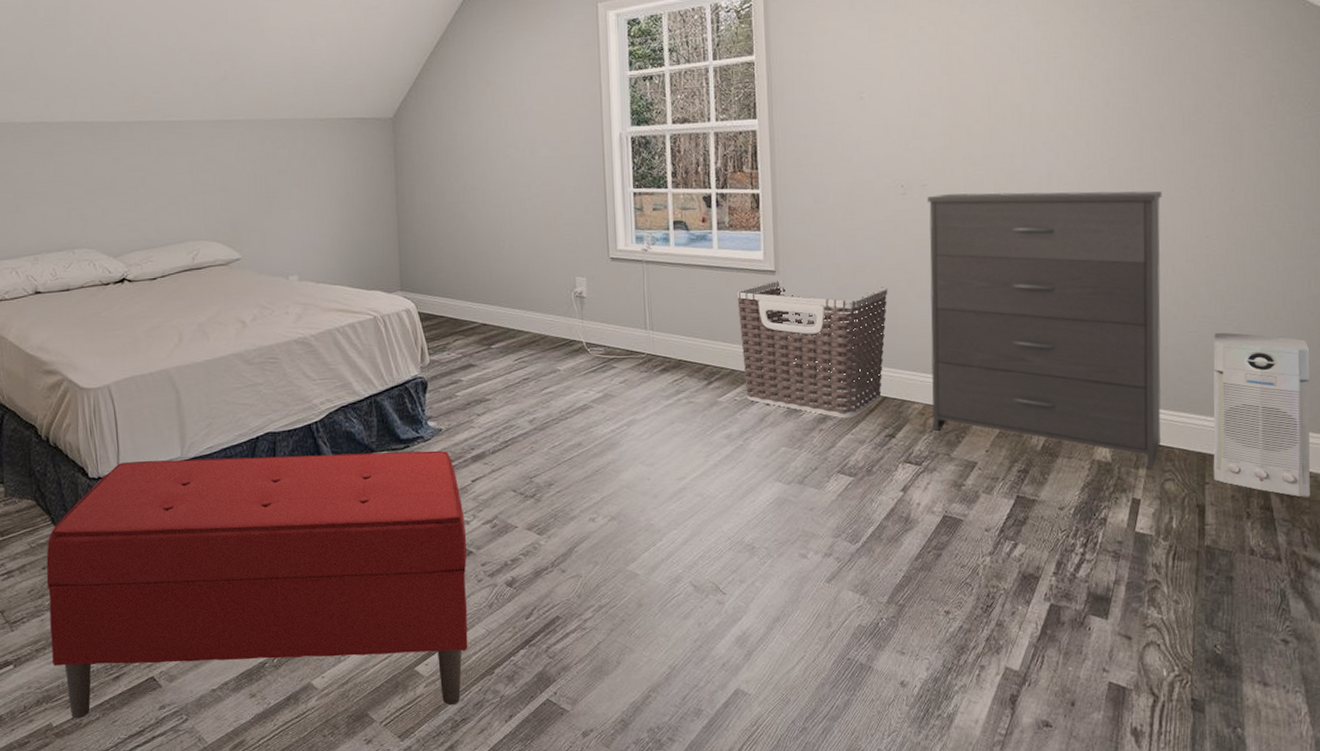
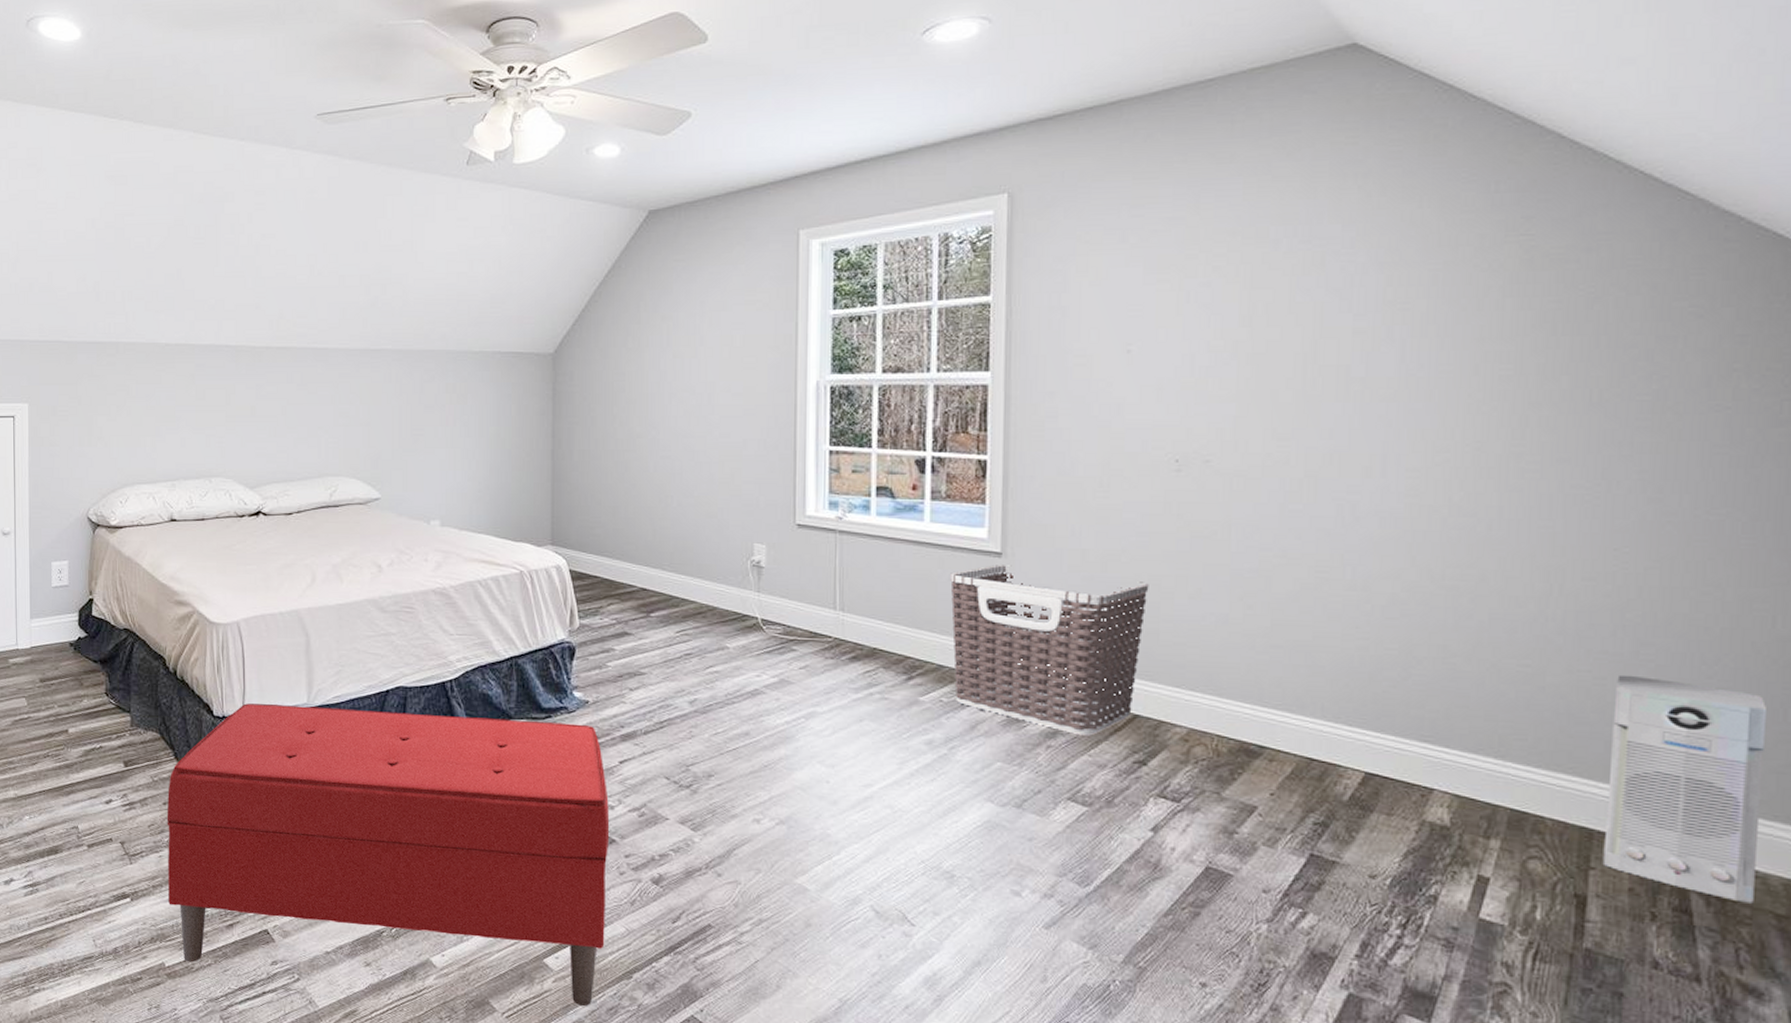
dresser: present [926,190,1162,469] -> none [1198,473,1551,842]

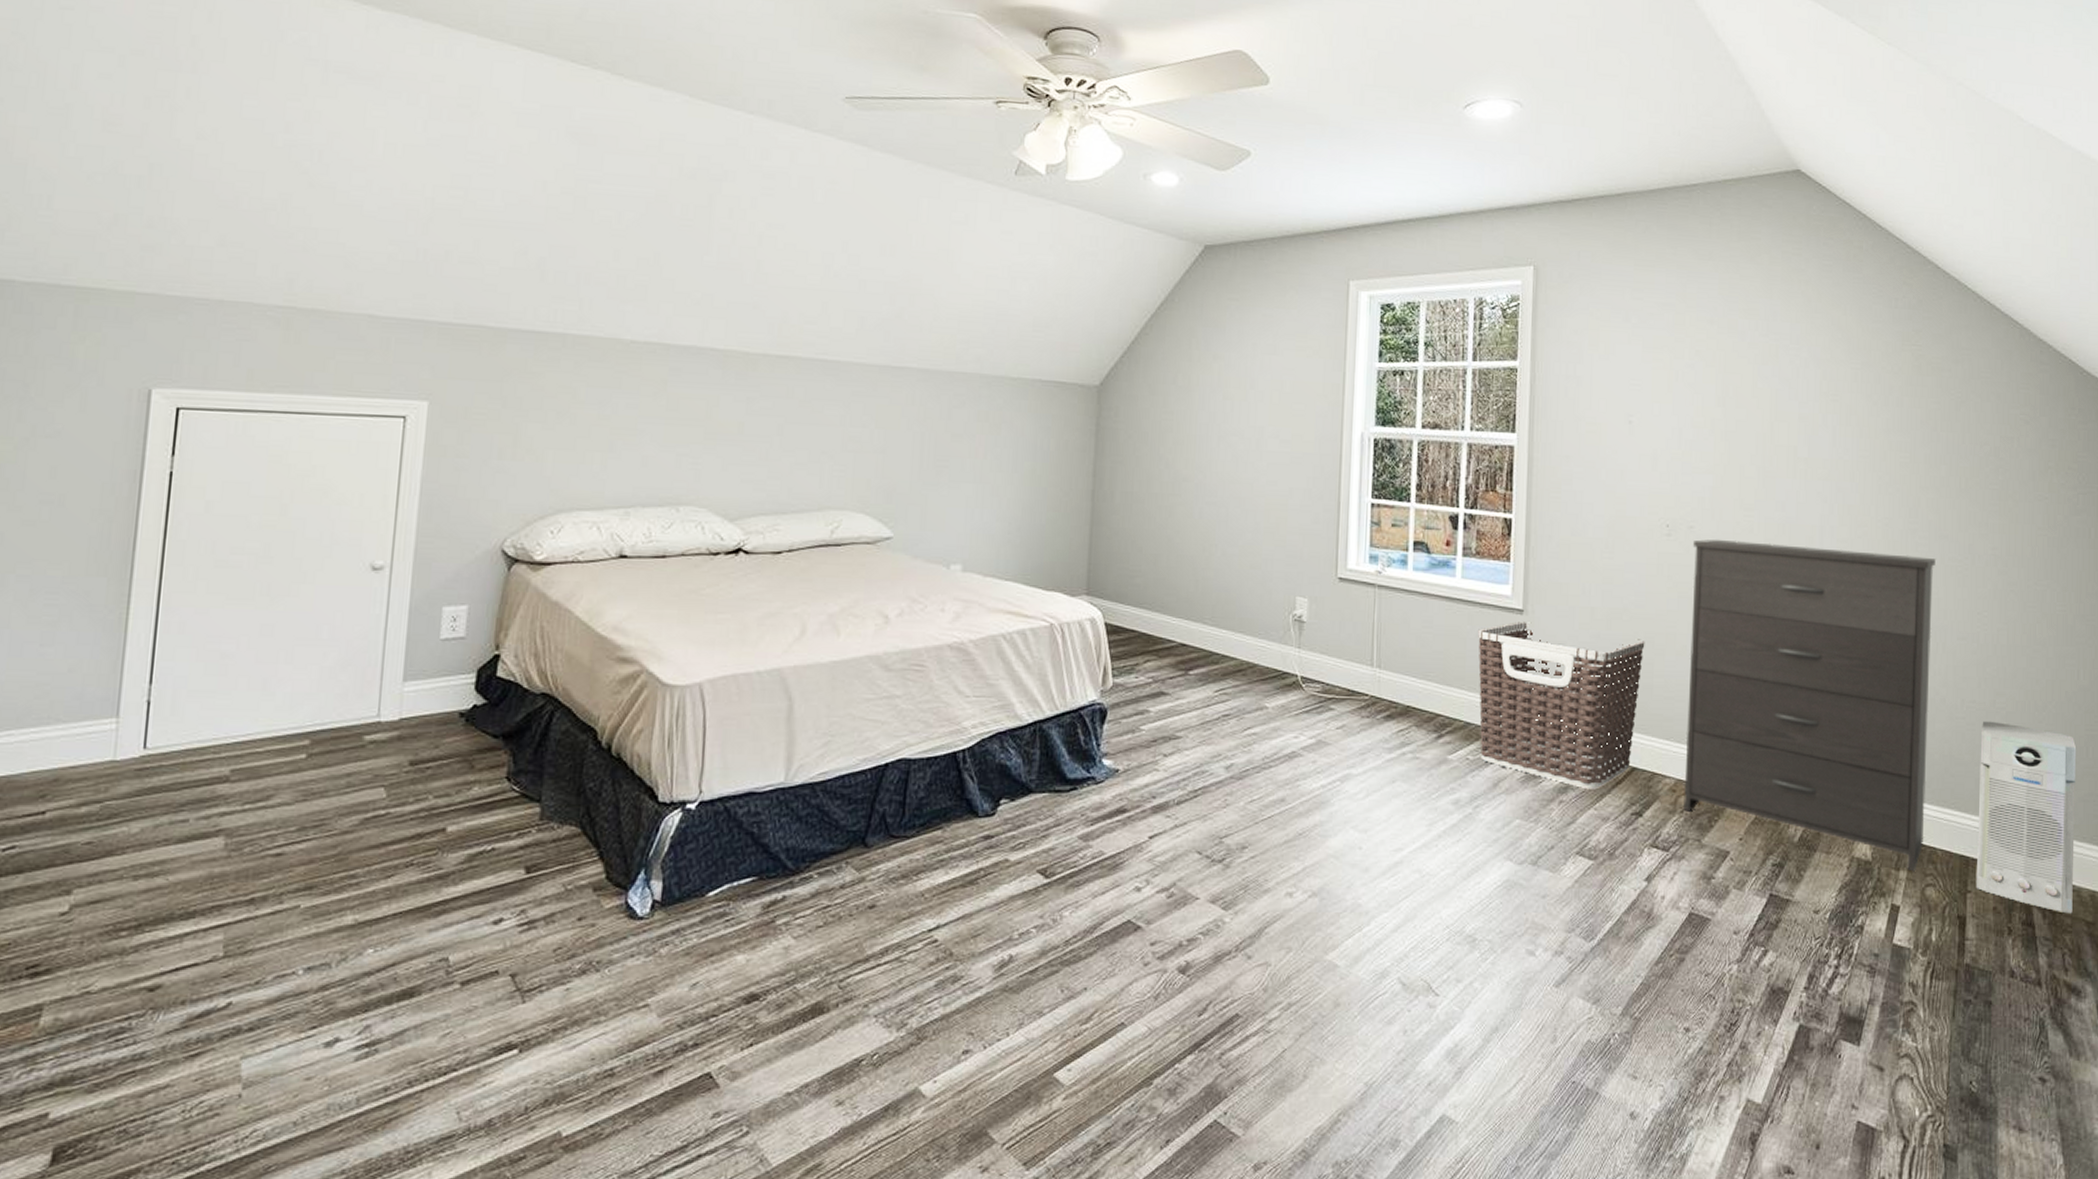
bench: present [166,703,610,1007] -> none [574,784,1136,1127]
dresser: none [1198,473,1551,842] -> present [1683,539,1936,872]

